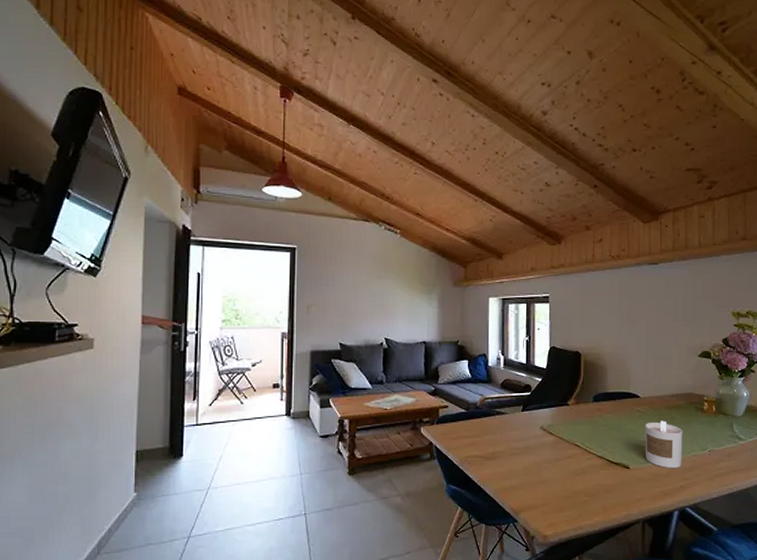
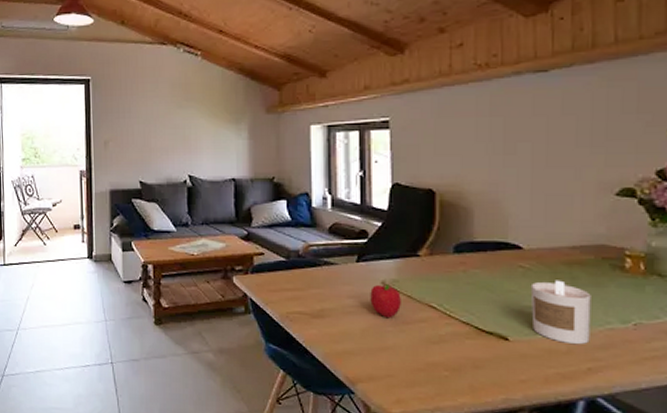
fruit: none [531,429,555,457] -> present [370,284,401,319]

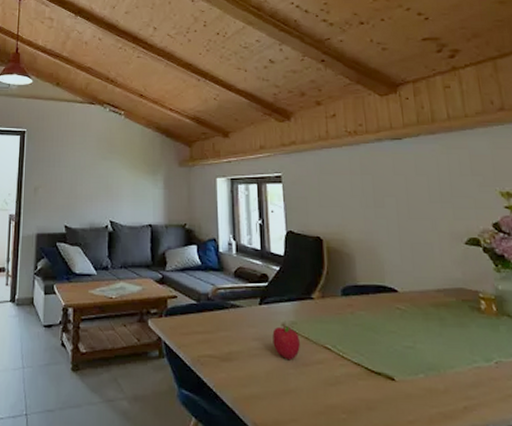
candle: present [530,280,591,345] -> none [407,321,462,384]

